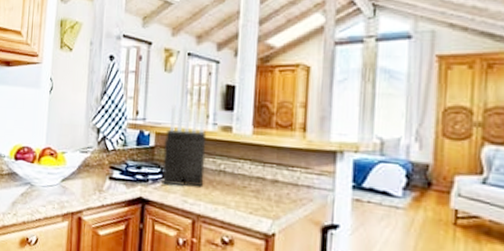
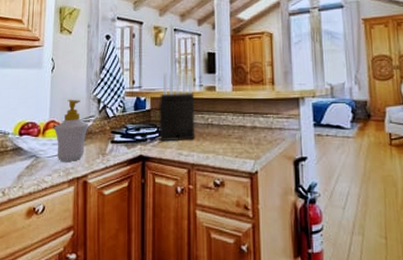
soap bottle: none [50,125,86,194] -> present [54,99,88,161]

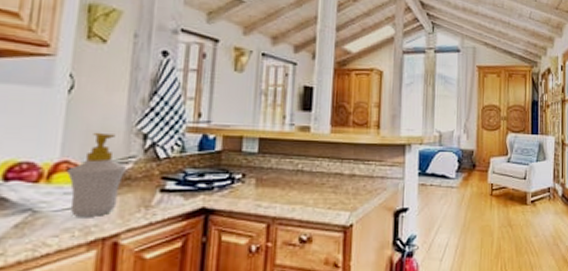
knife block: present [159,71,195,142] -> none [230,105,283,191]

